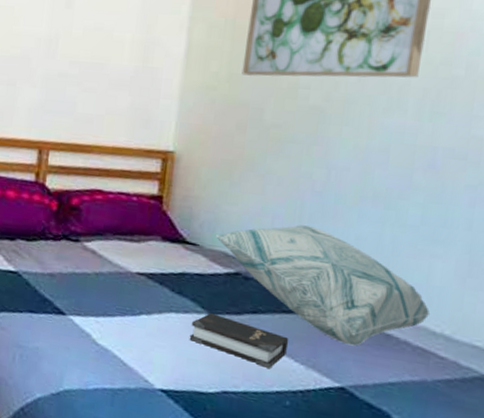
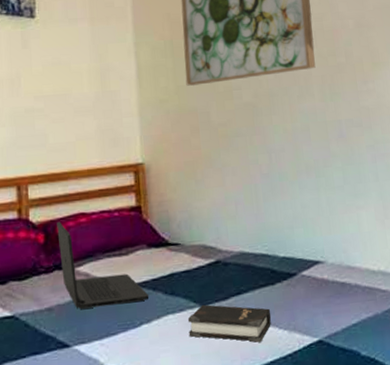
laptop: none [69,193,155,292] -> present [57,221,149,309]
decorative pillow: present [215,225,431,346] -> none [192,204,368,301]

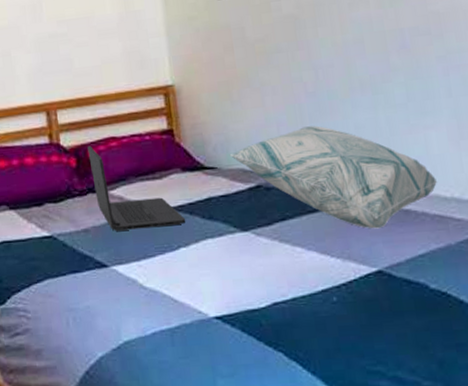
hardback book: present [187,305,271,343] -> none [228,230,322,270]
decorative pillow: none [192,204,368,301] -> present [229,125,438,229]

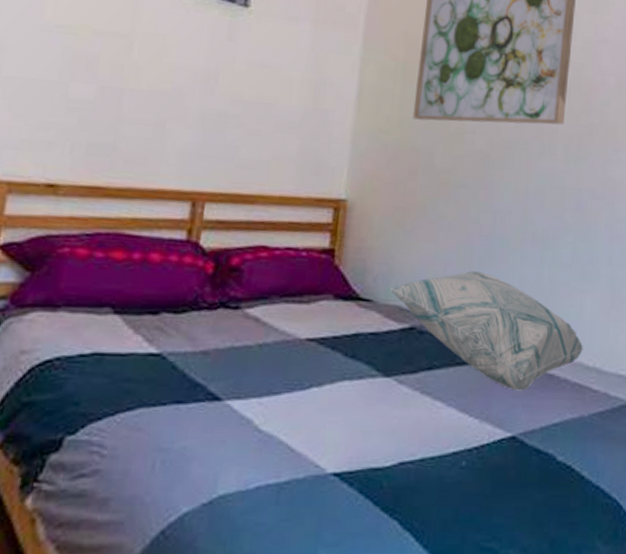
laptop: present [87,145,186,231] -> none [227,251,326,360]

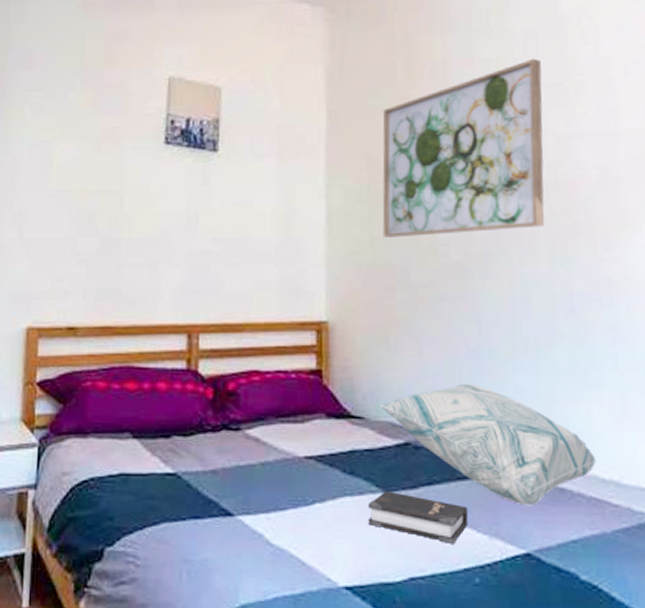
hardback book: none [364,376,464,428] -> present [367,491,469,544]

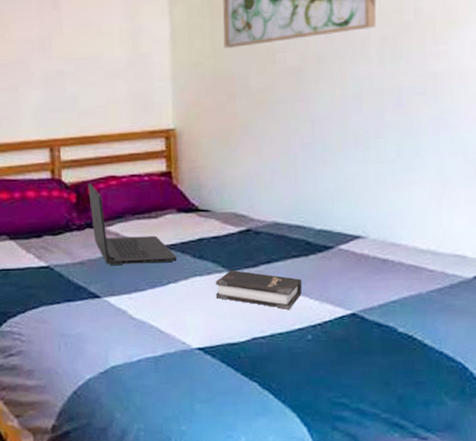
laptop: none [227,377,325,477] -> present [88,183,178,265]
decorative pillow: present [379,384,597,506] -> none [223,176,417,275]

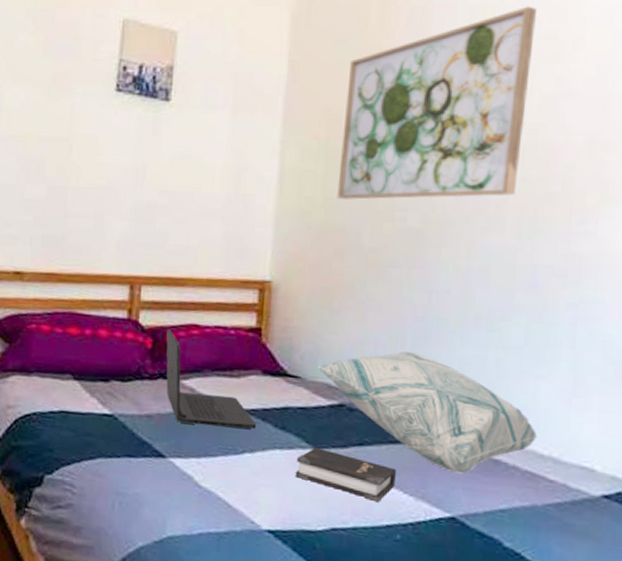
decorative pillow: none [223,176,417,275] -> present [316,351,538,474]

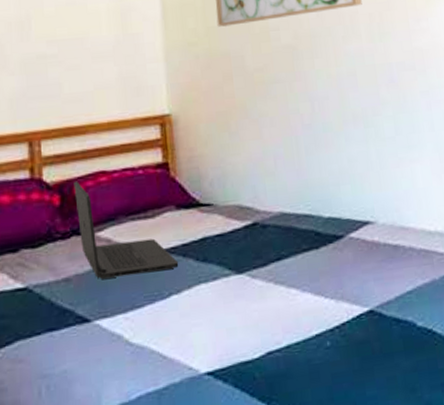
hardback book: present [295,448,397,502] -> none [222,272,316,314]
decorative pillow: present [316,351,538,474] -> none [226,159,423,266]

